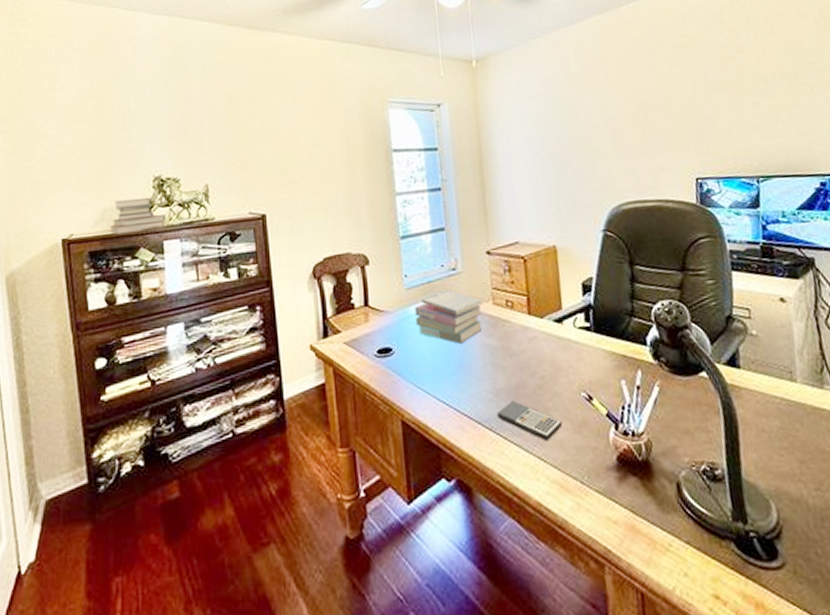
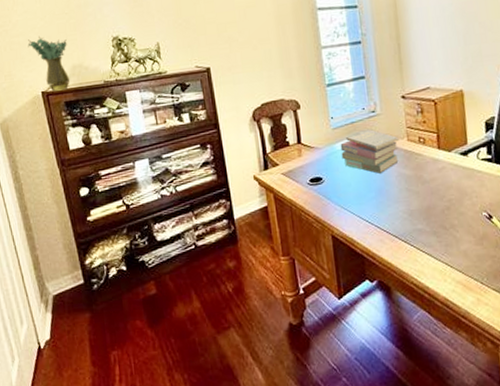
vase: none [52,173,99,239] -> present [27,35,70,91]
books: present [110,197,166,235] -> none [80,54,126,87]
calculator: present [497,401,563,442] -> none [411,220,467,252]

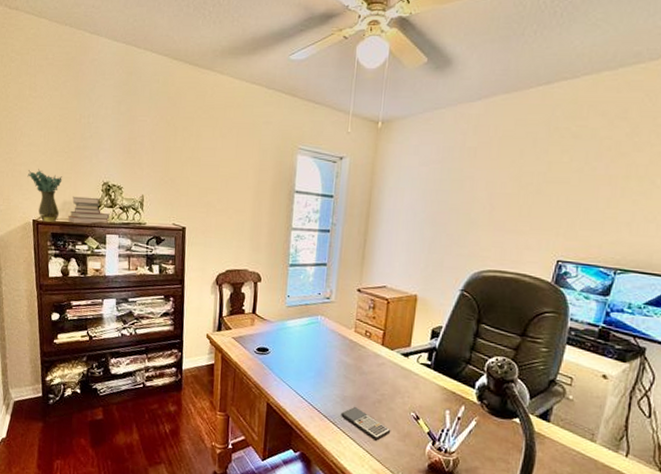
books: none [80,54,126,87] -> present [68,196,110,225]
books: present [340,129,399,174] -> none [290,314,347,357]
calculator: none [411,220,467,252] -> present [341,407,391,442]

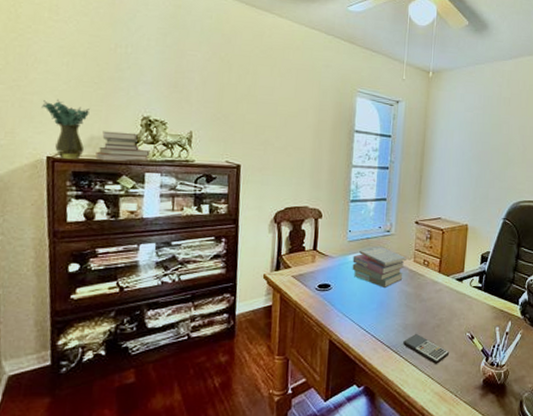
books: none [290,314,347,357] -> present [352,247,407,288]

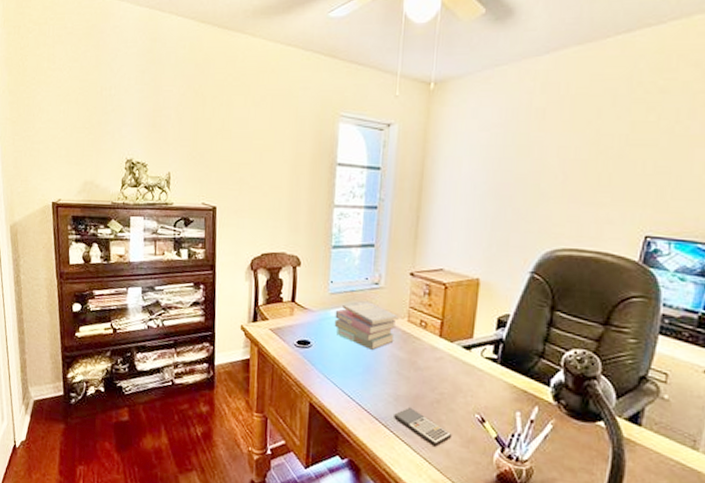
vase: present [41,99,90,159] -> none [46,146,83,204]
books: present [95,131,150,163] -> none [89,175,134,207]

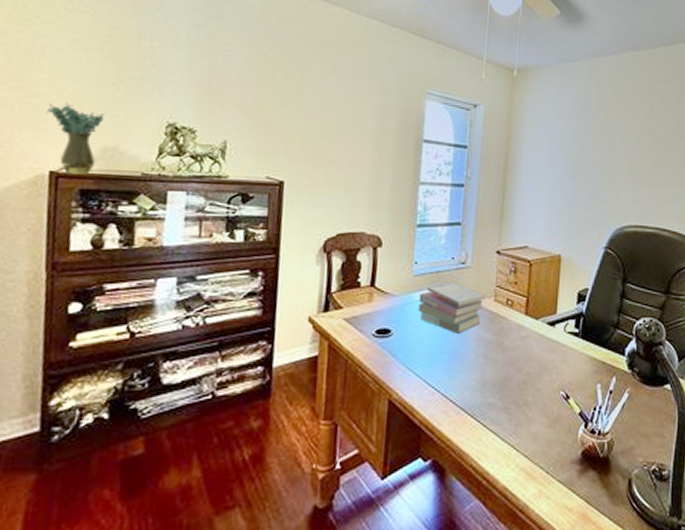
vase: none [46,146,83,204] -> present [46,102,104,175]
calculator: present [394,408,453,448] -> none [481,393,539,433]

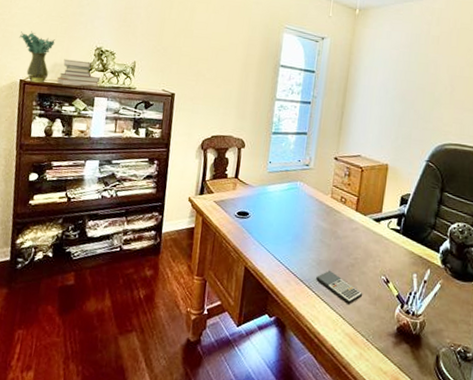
books: none [108,140,175,179] -> present [56,59,100,88]
books: present [418,282,486,333] -> none [270,179,324,221]
calculator: none [481,393,539,433] -> present [316,271,363,306]

